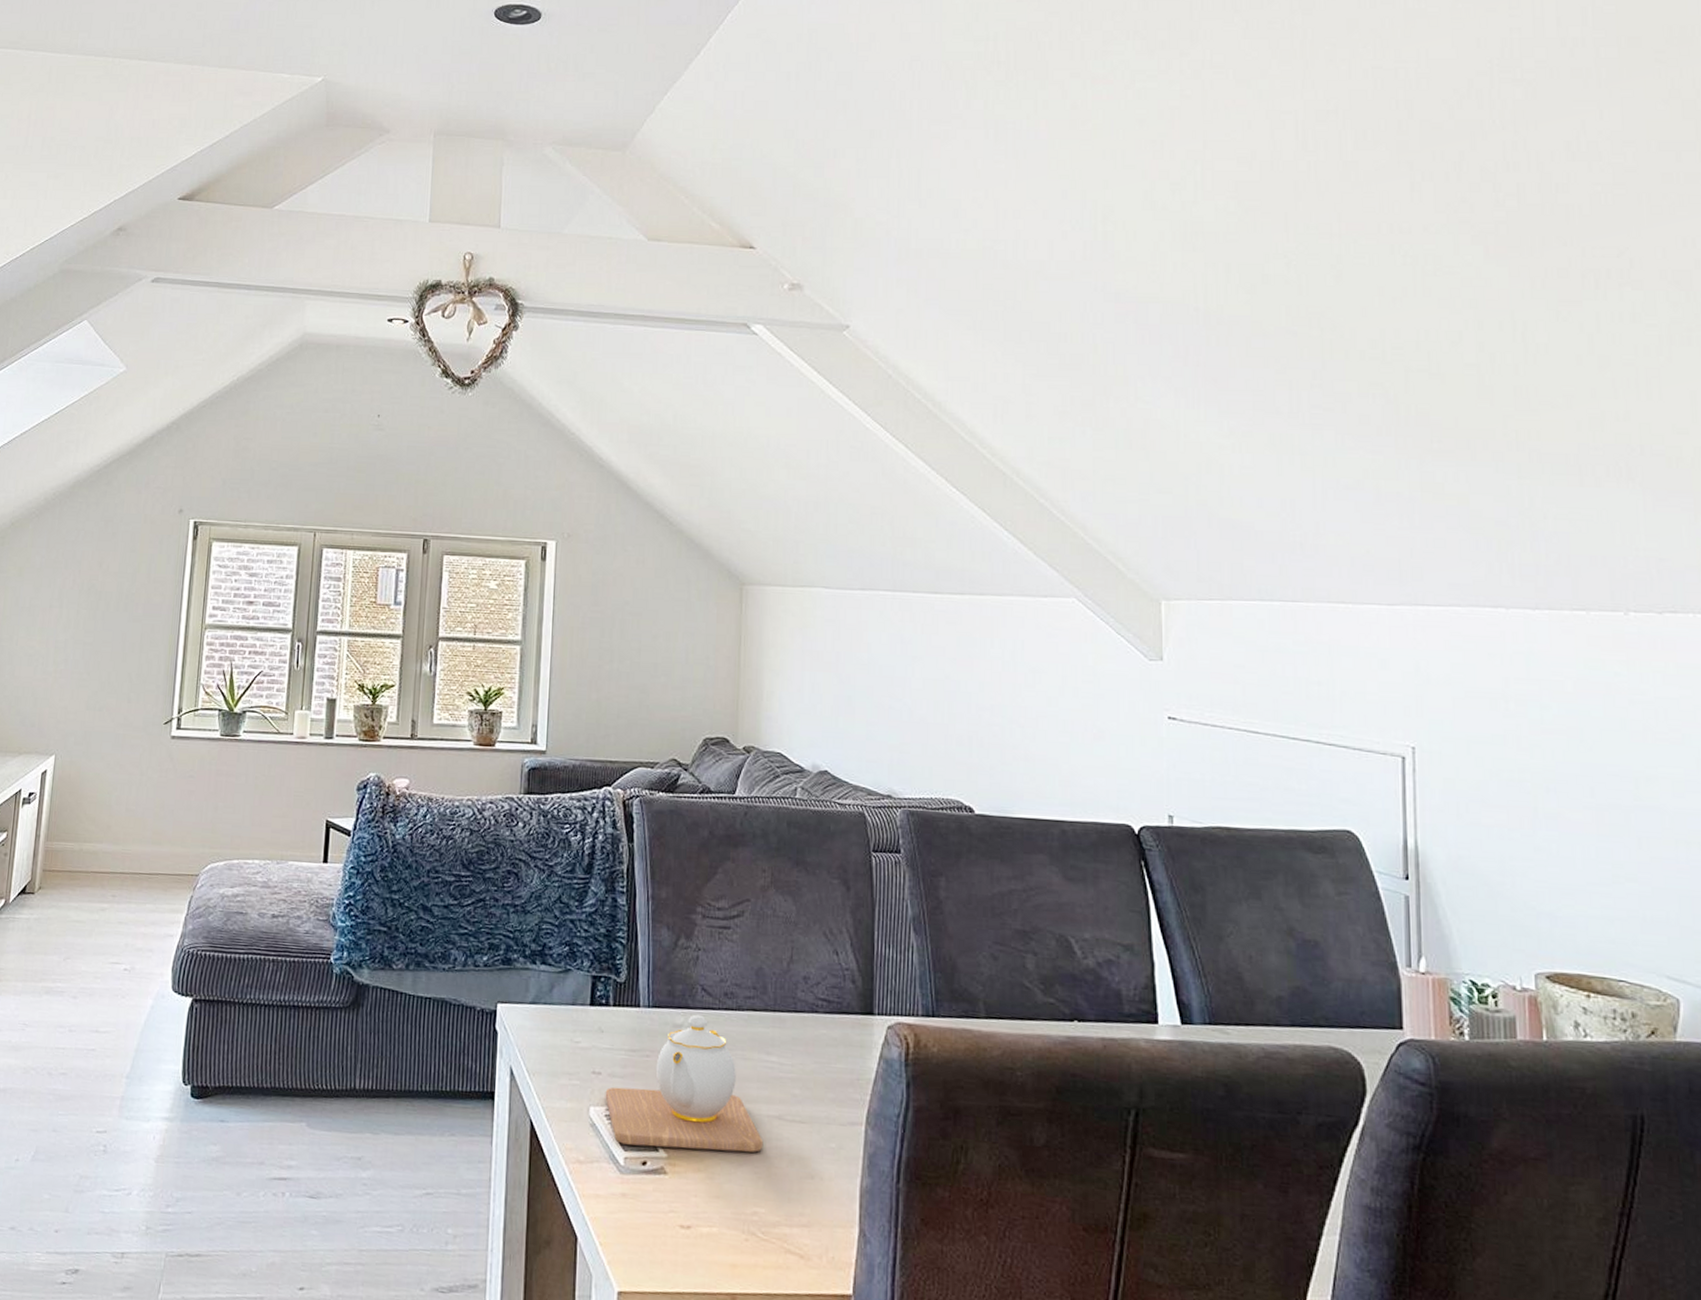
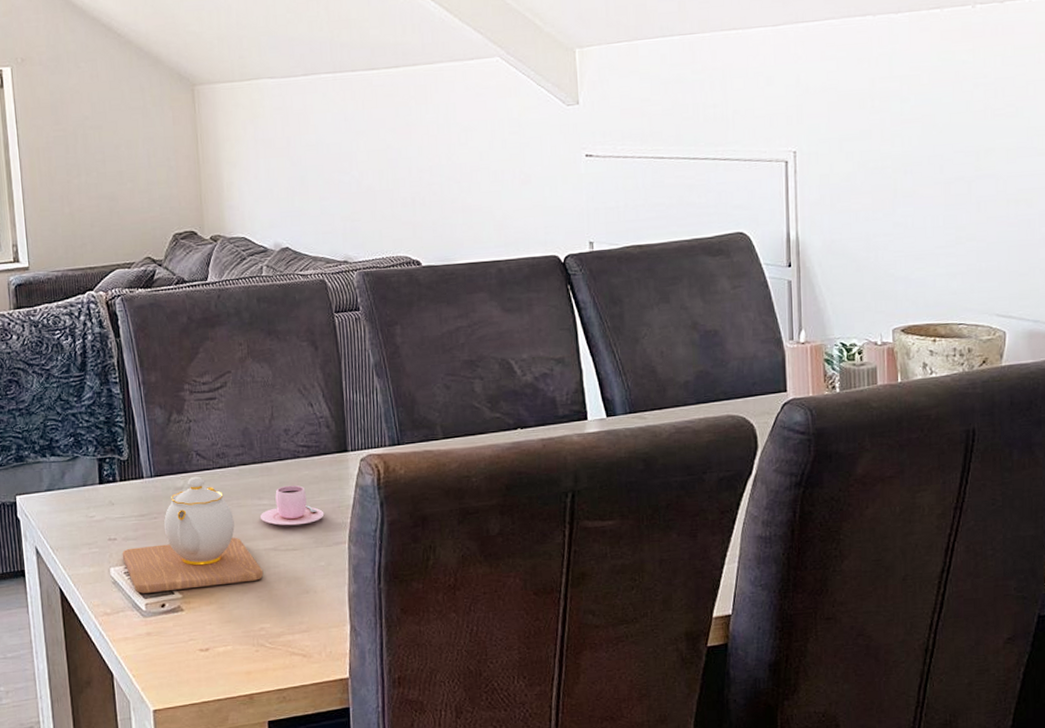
teacup: none [767,1043,841,1094] -> present [261,485,325,526]

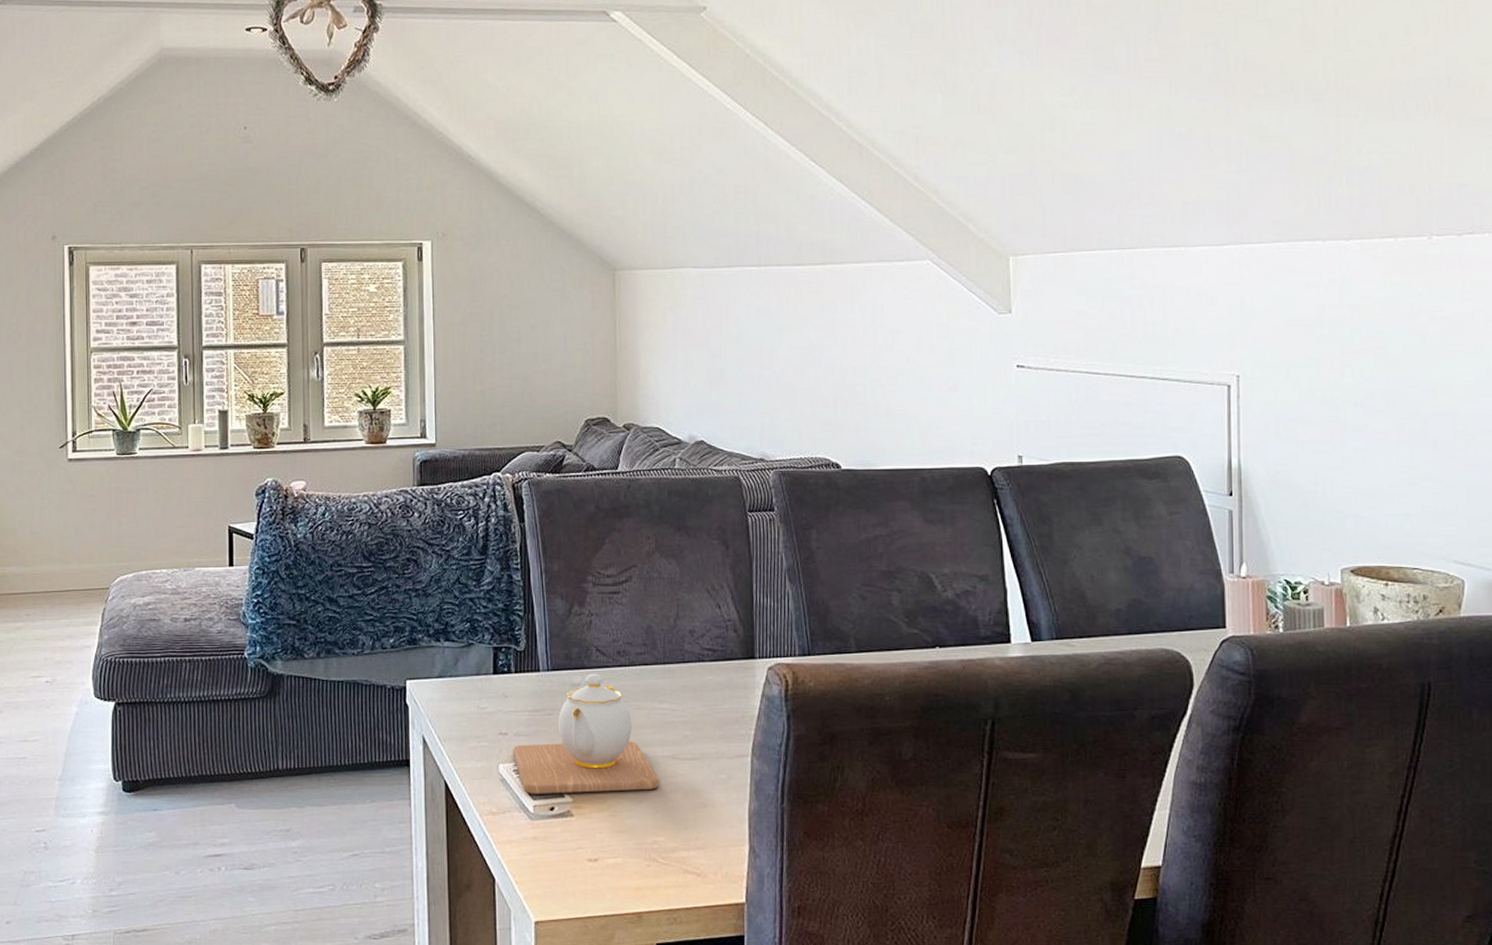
teacup: present [261,485,325,526] -> none [660,690,727,733]

